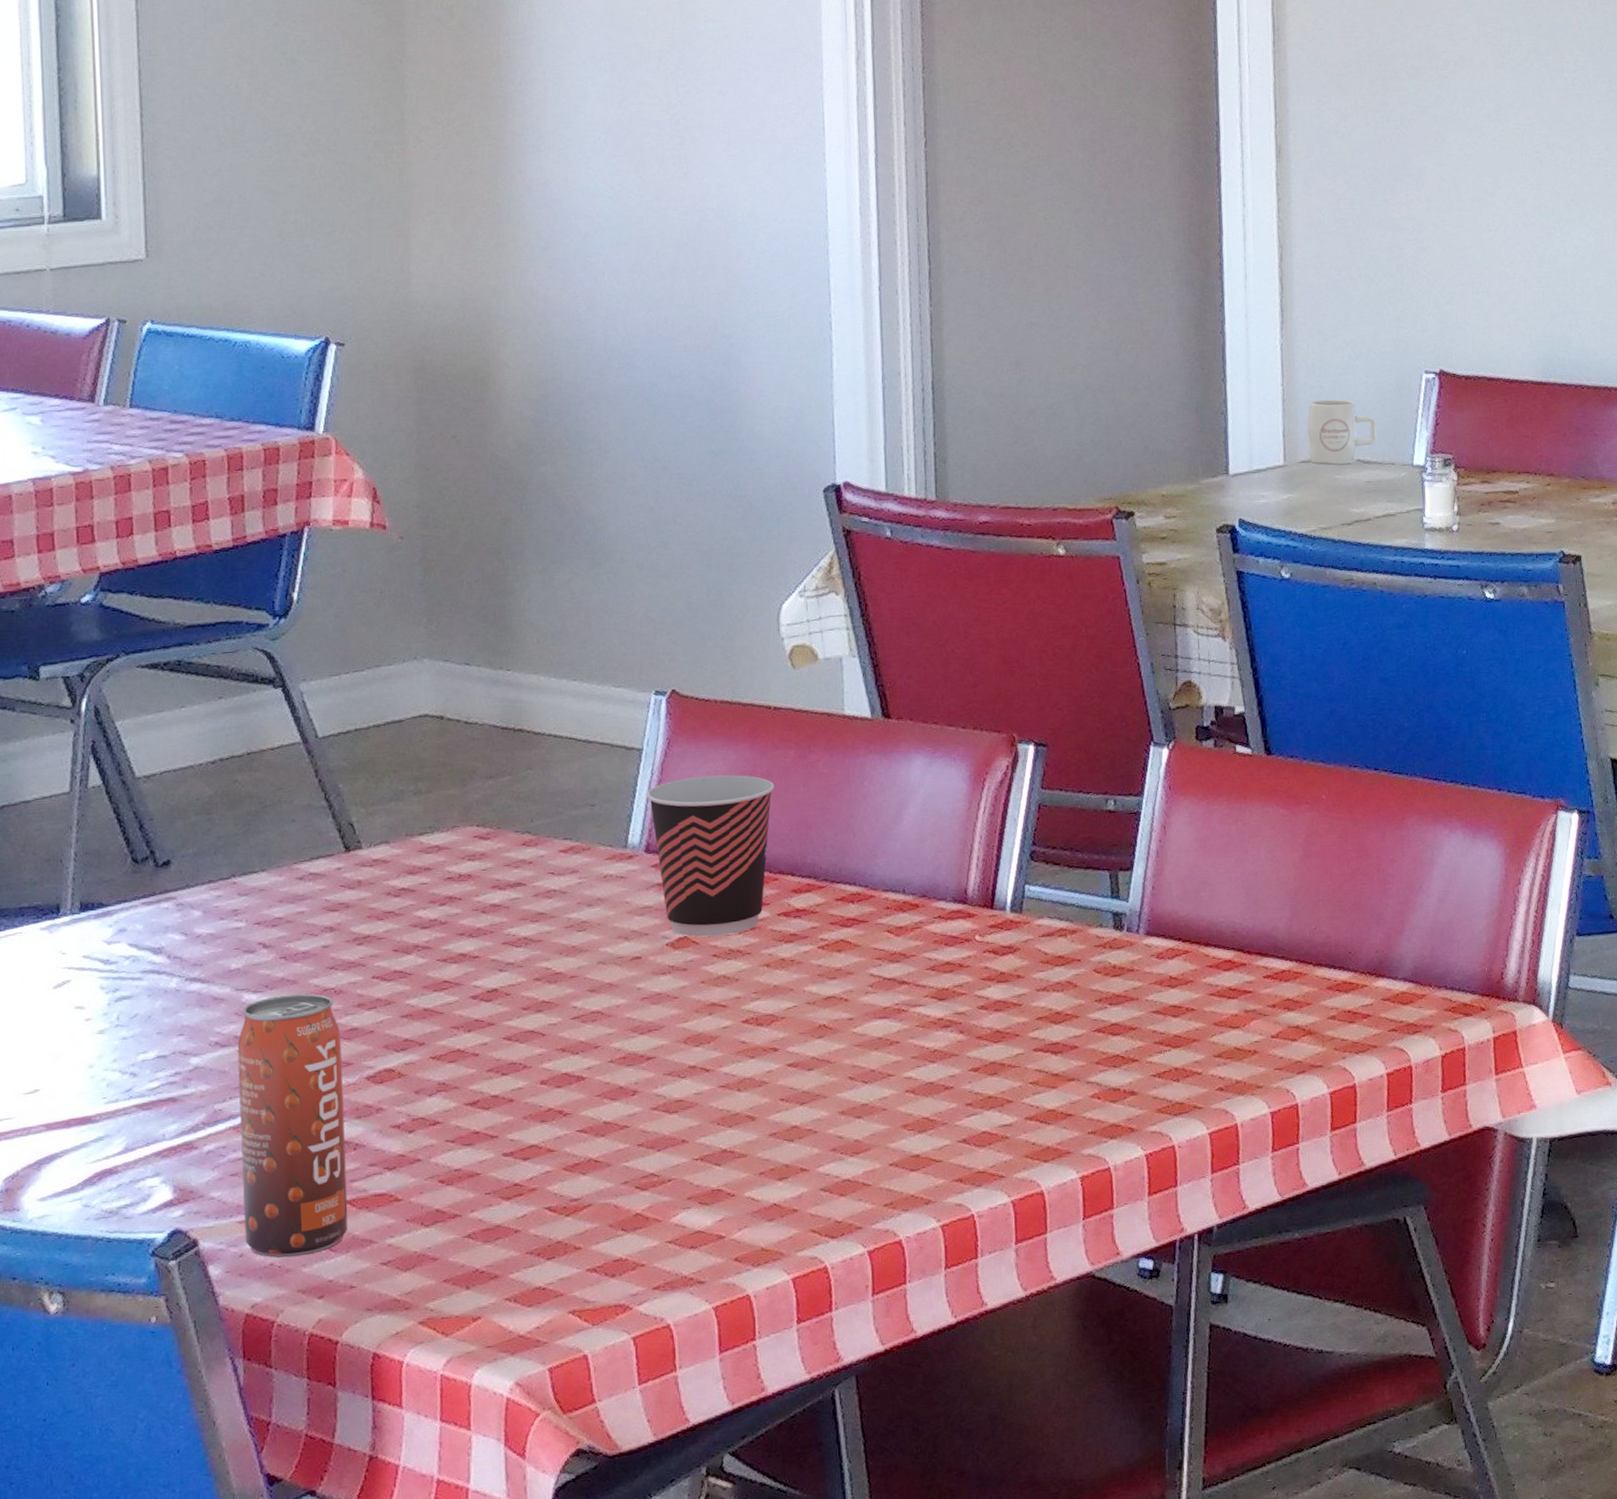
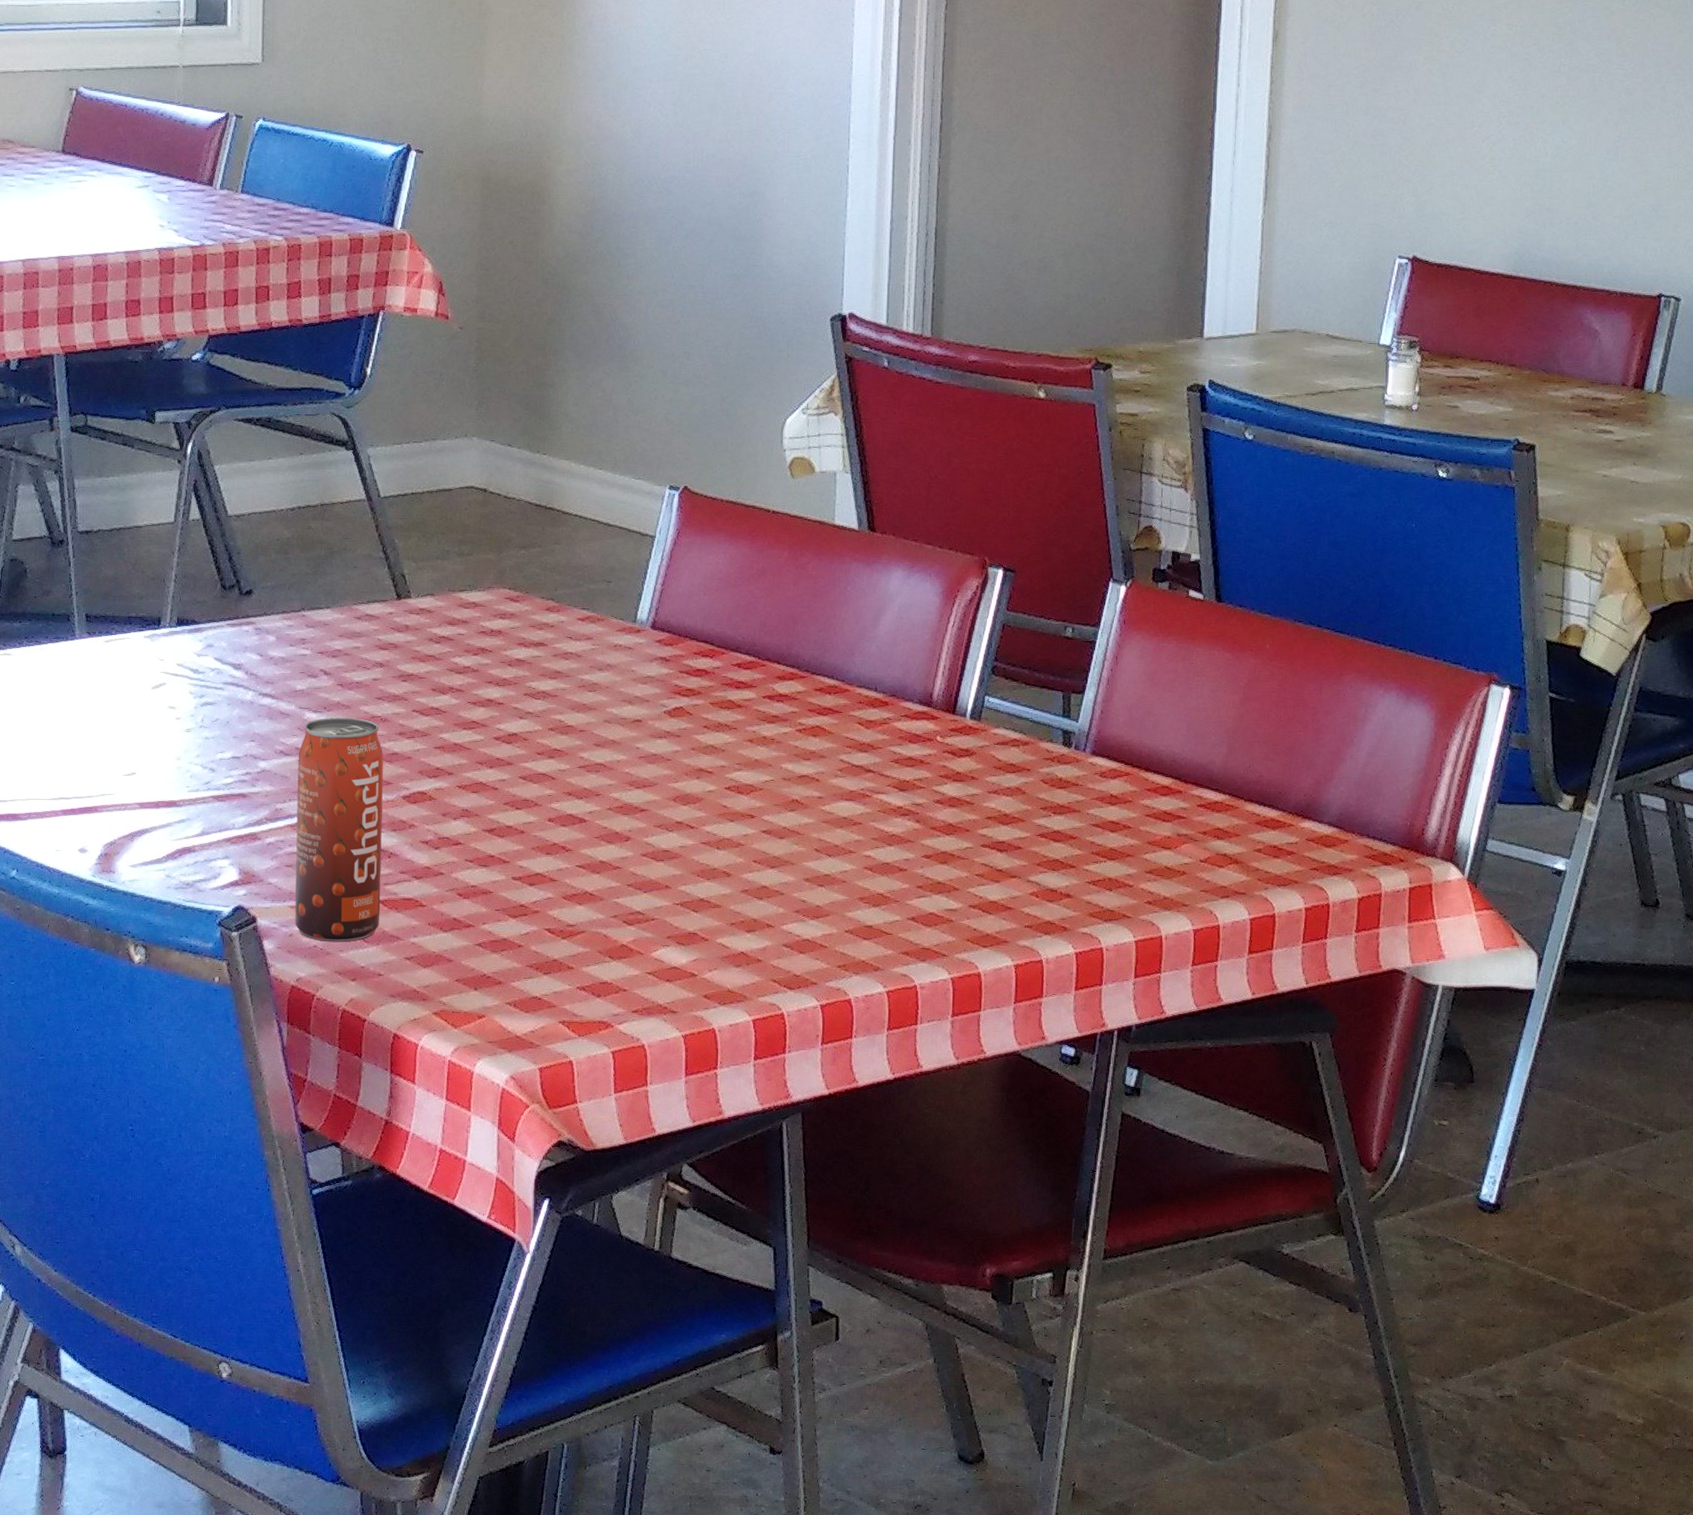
cup: present [646,775,775,937] -> none [655,566,768,710]
mug: present [1307,399,1378,466] -> none [1280,275,1348,338]

